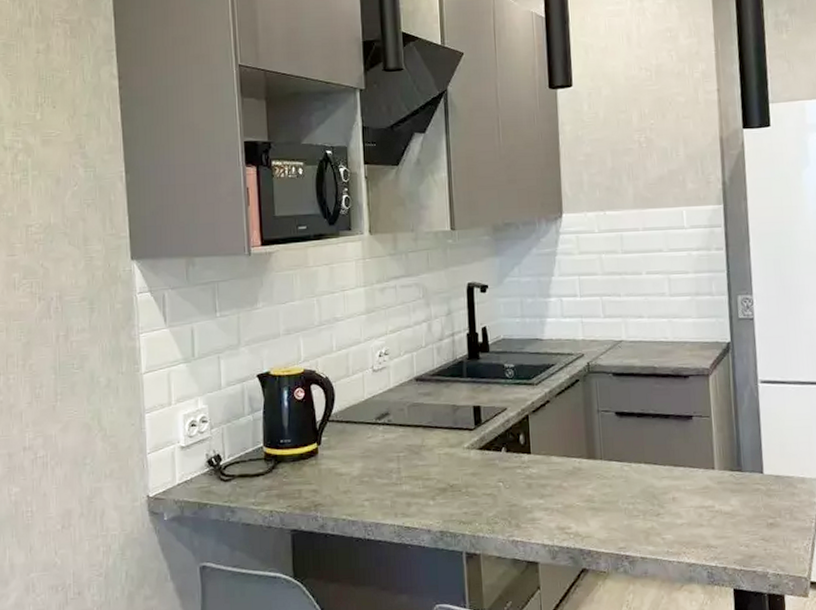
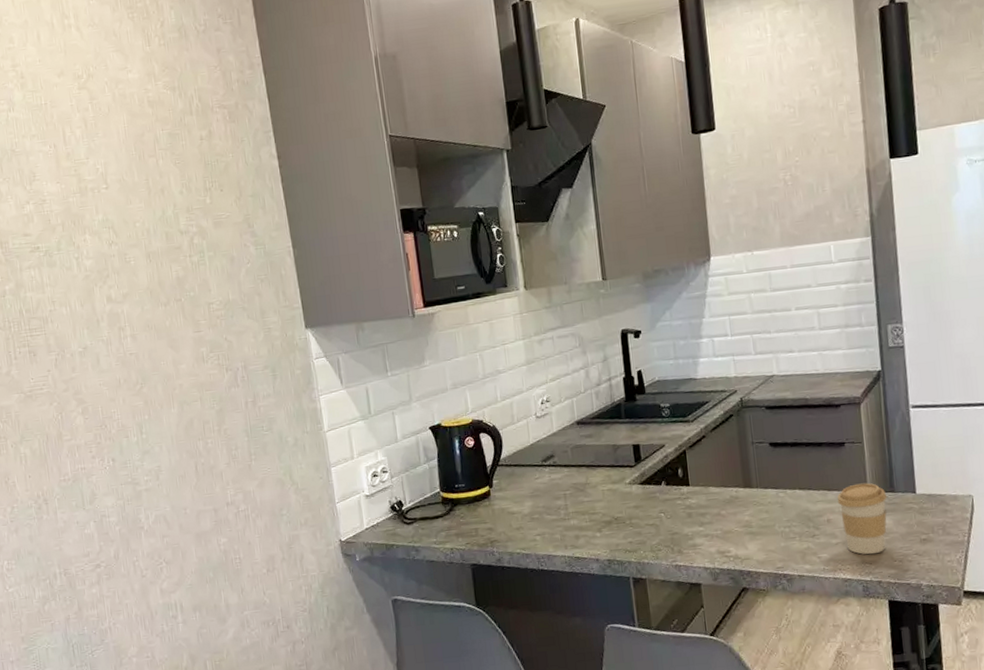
coffee cup: none [683,460,734,538] -> present [837,483,887,555]

